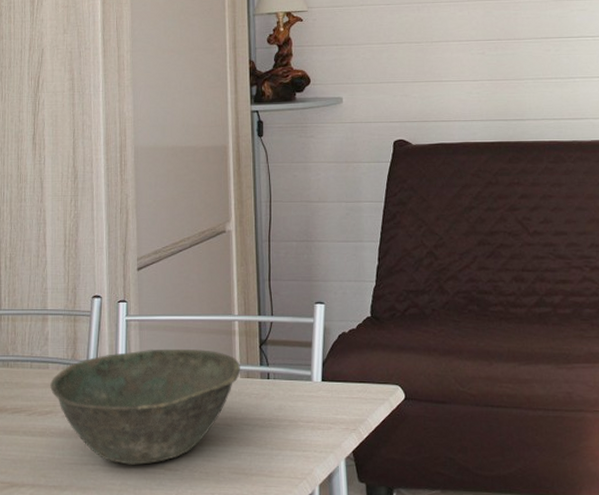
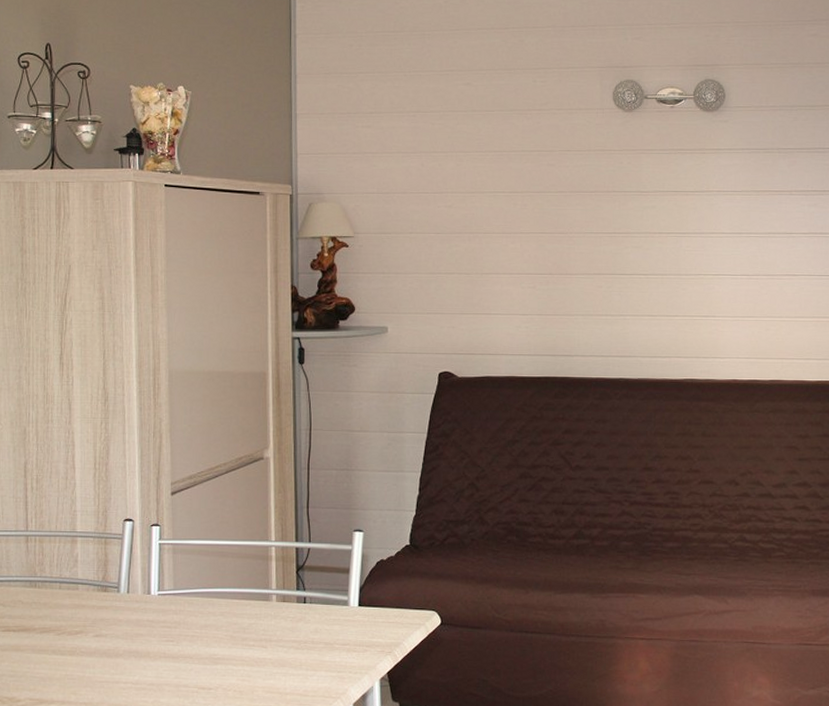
bowl: present [50,348,240,465] -> none [80,572,276,683]

